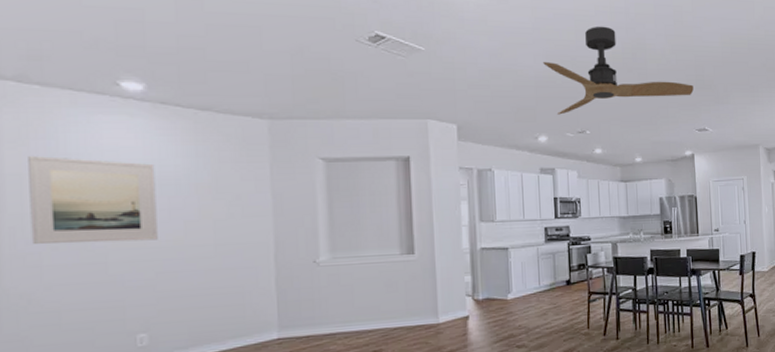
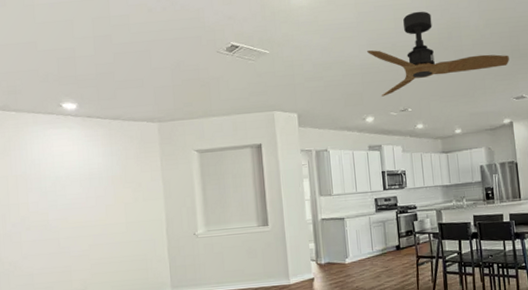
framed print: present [28,155,158,244] -> none [11,162,90,226]

